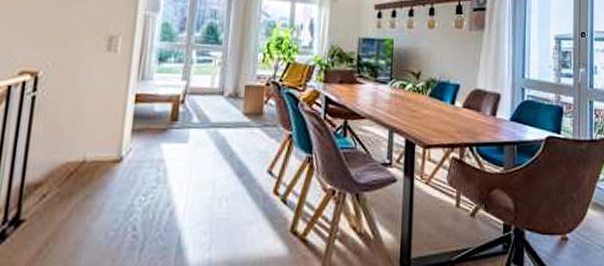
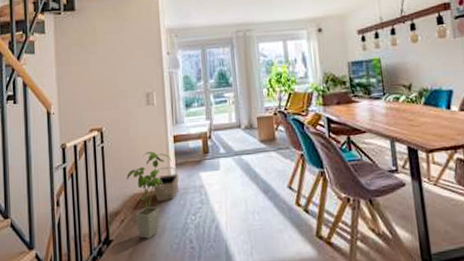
house plant: none [60,110,128,221] -> present [126,151,172,239]
basket: none [95,131,134,176] -> present [153,166,179,202]

